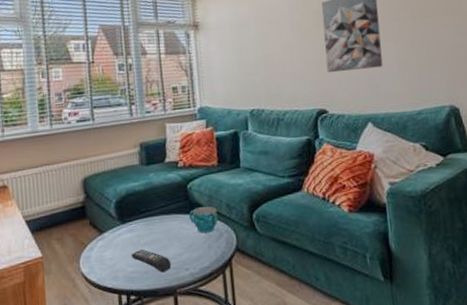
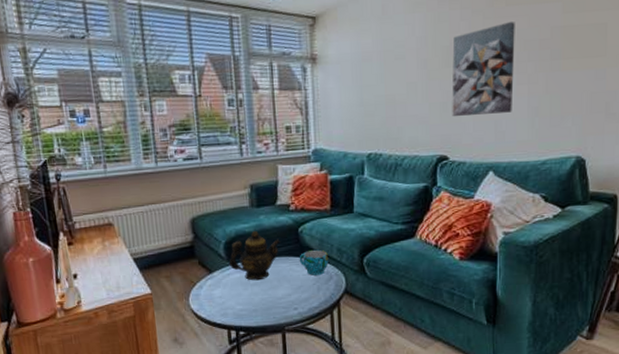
teapot: none [119,188,170,241] -> present [229,230,280,281]
remote control: present [131,250,171,273] -> none [240,289,280,311]

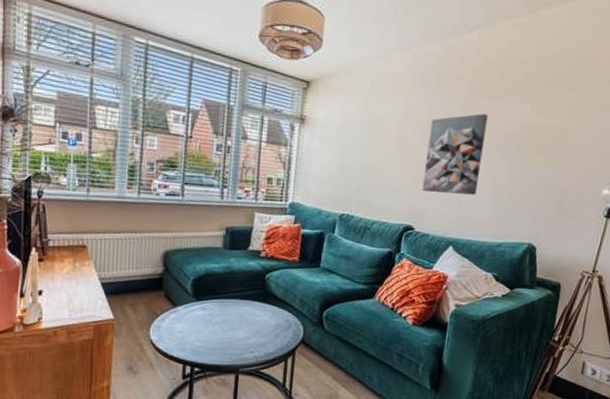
teapot: present [229,230,280,281] -> none [194,271,246,320]
cup: present [299,249,328,276] -> none [262,297,290,323]

